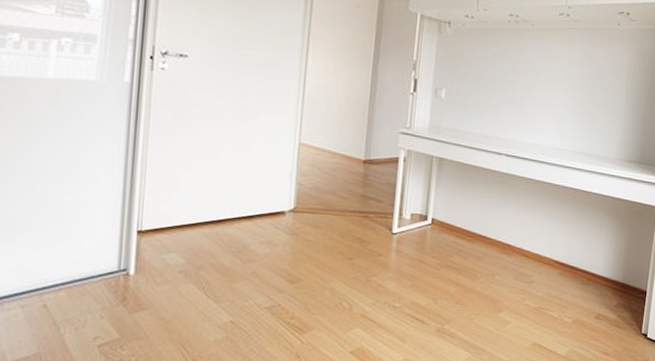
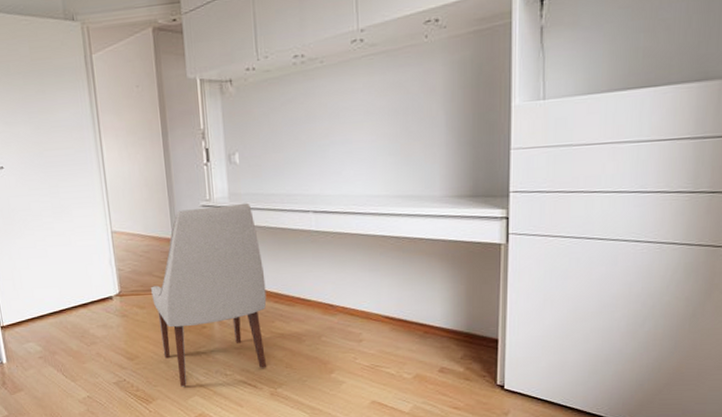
chair: none [330,133,451,317] -> present [151,202,267,387]

